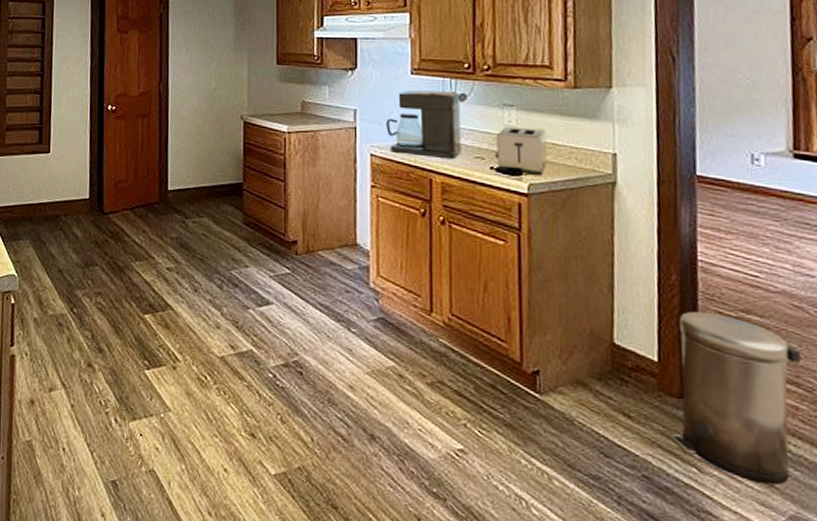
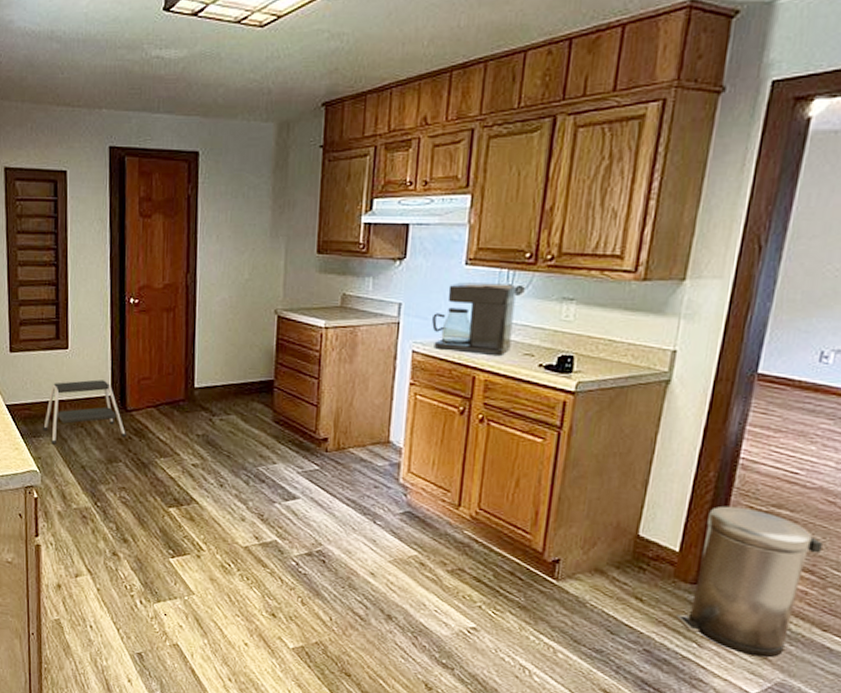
step stool: none [23,182,103,248] -> present [43,379,126,445]
toaster: present [495,126,548,175] -> none [546,321,605,373]

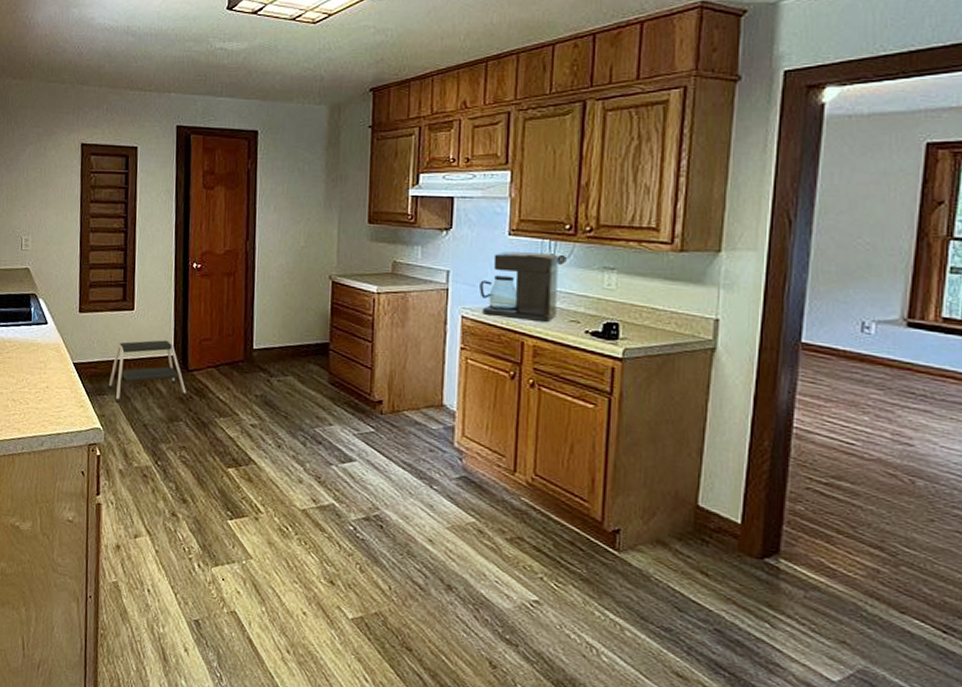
pedal bin: present [675,505,823,658] -> none [744,476,888,641]

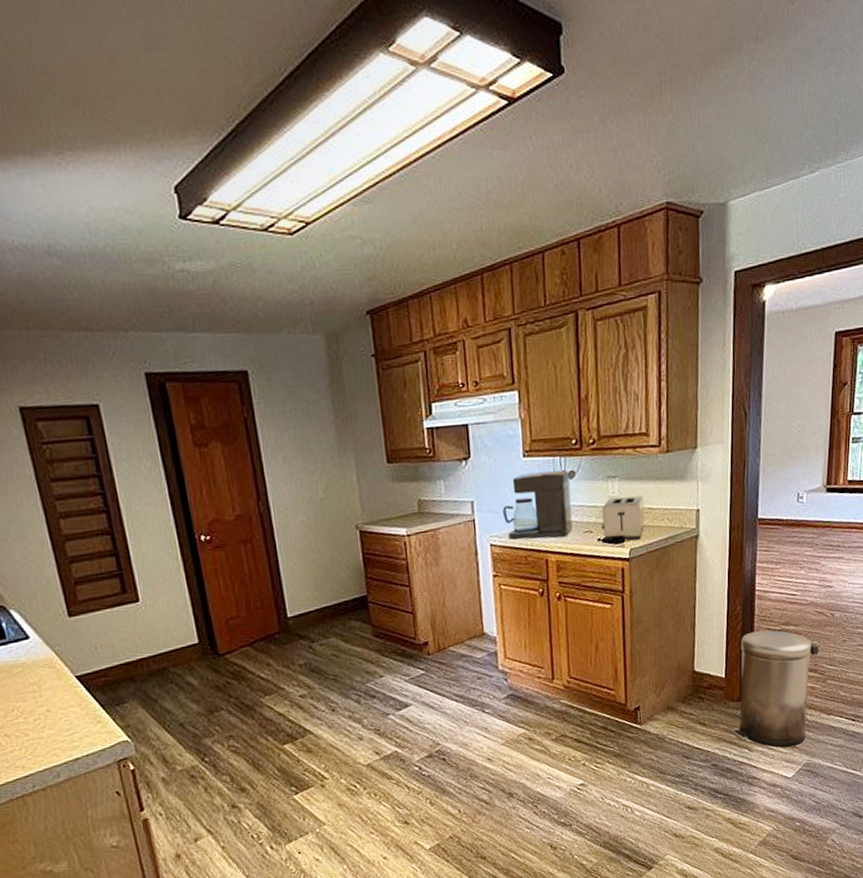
step stool: present [108,340,187,403] -> none [126,627,224,709]
toaster: none [591,290,647,340] -> present [602,496,645,542]
pedal bin: none [744,476,888,641] -> present [730,630,819,748]

